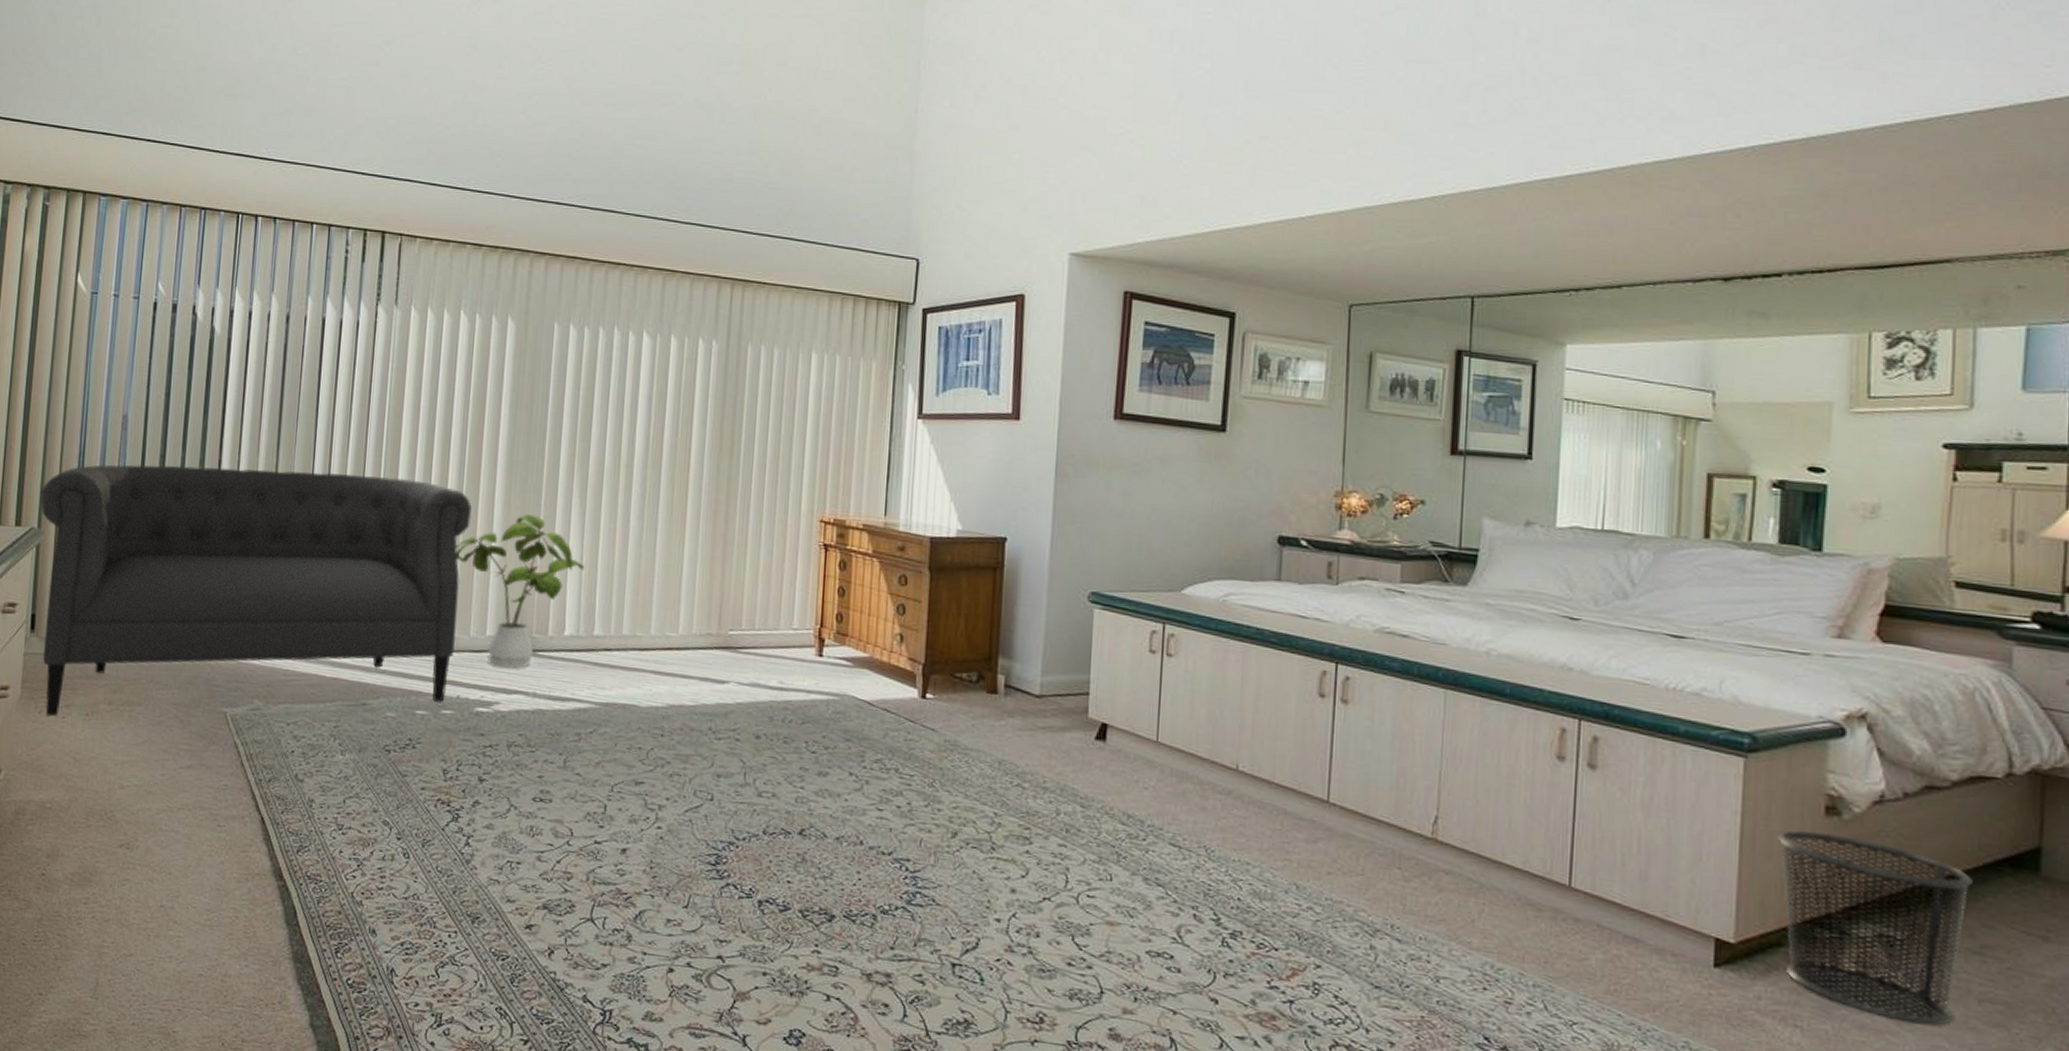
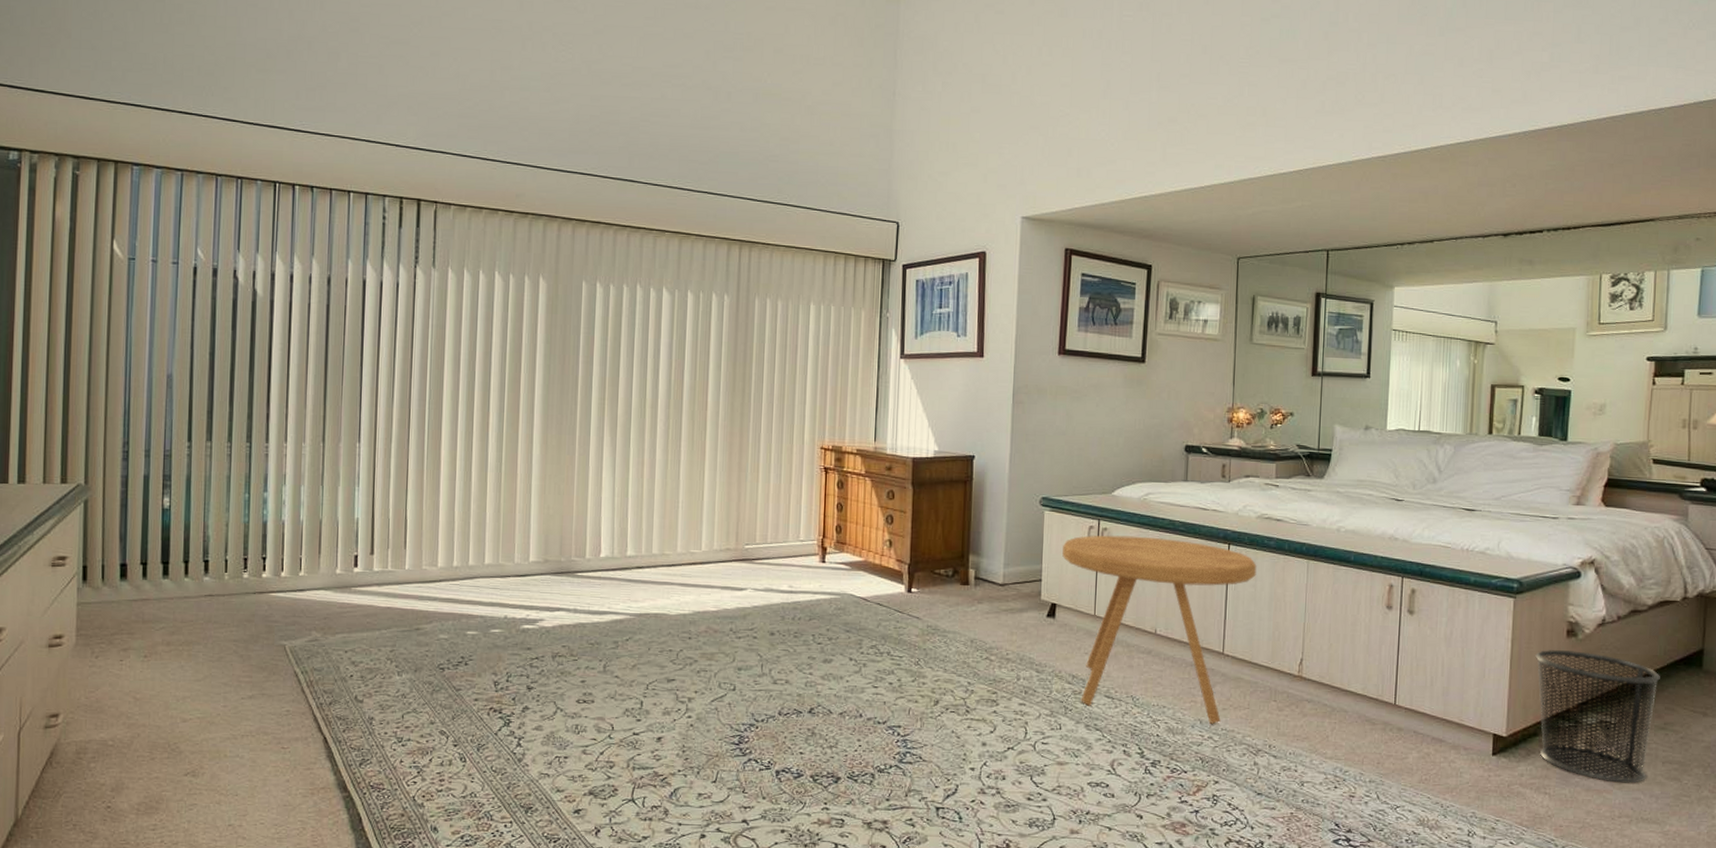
sofa: present [40,465,472,717] -> none [85,420,513,661]
house plant: present [455,514,585,669] -> none [498,452,617,589]
side table: none [1116,642,1375,891] -> present [1062,535,1257,724]

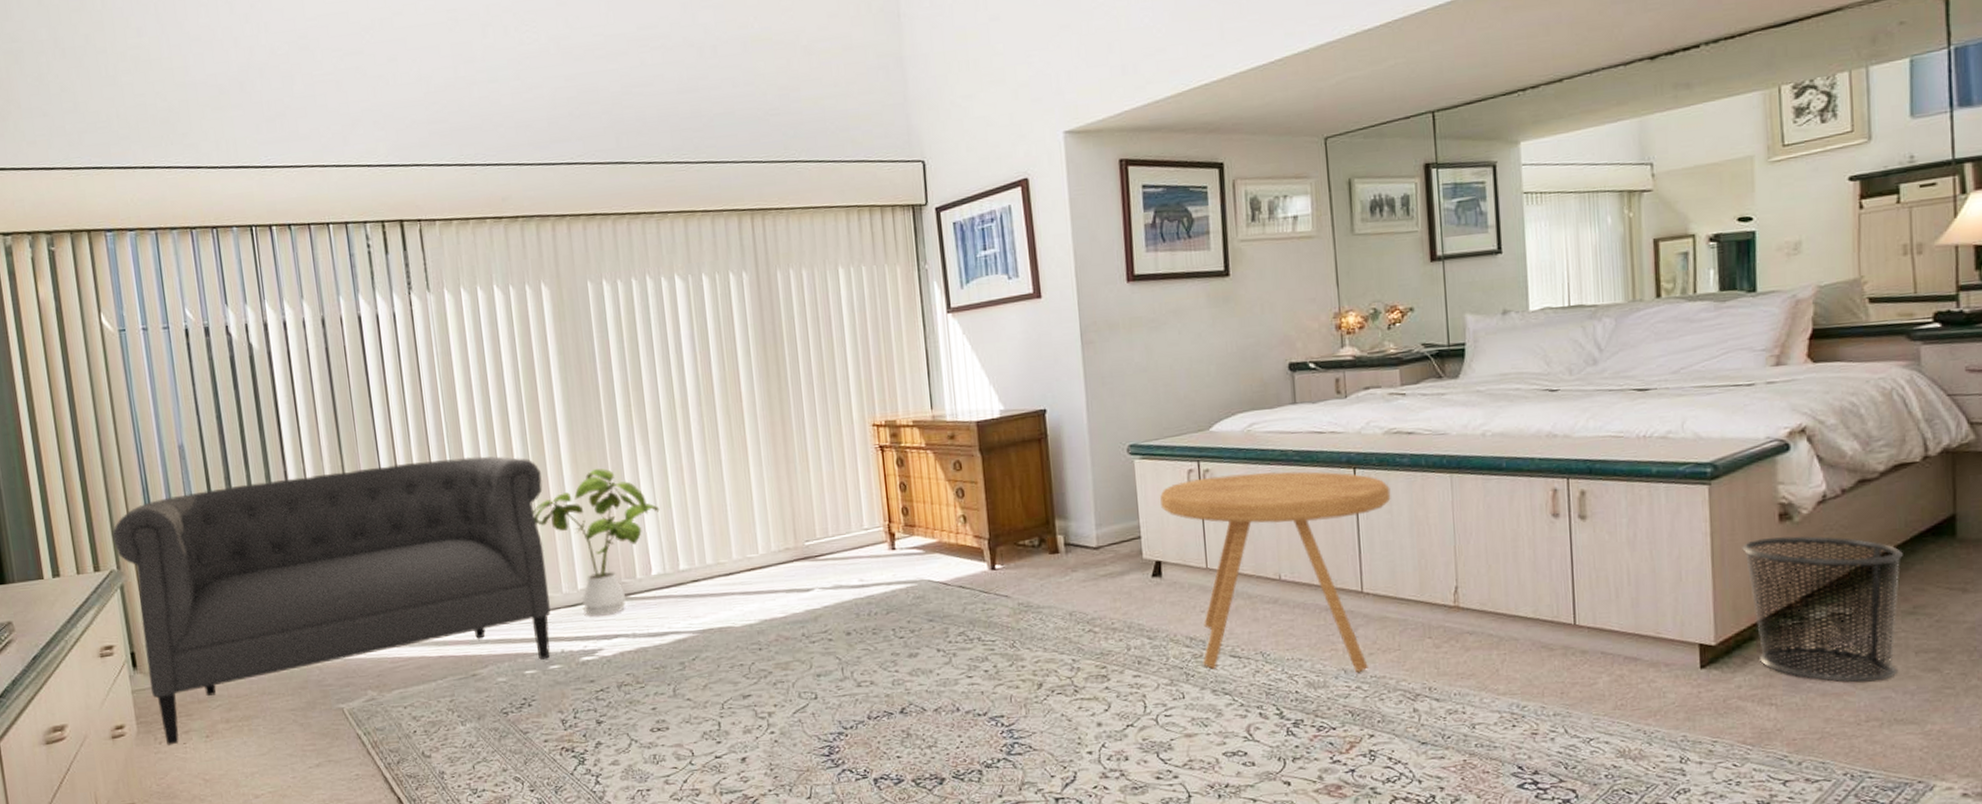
sofa: none [85,420,513,661] -> present [112,456,551,746]
house plant: none [498,452,617,589] -> present [532,468,660,616]

